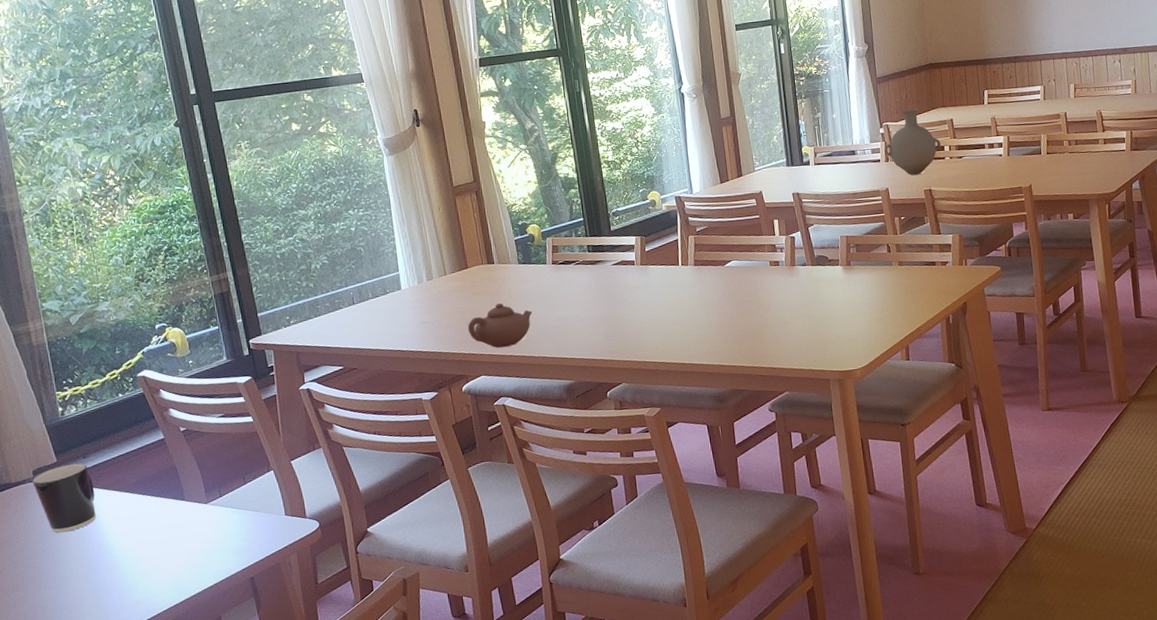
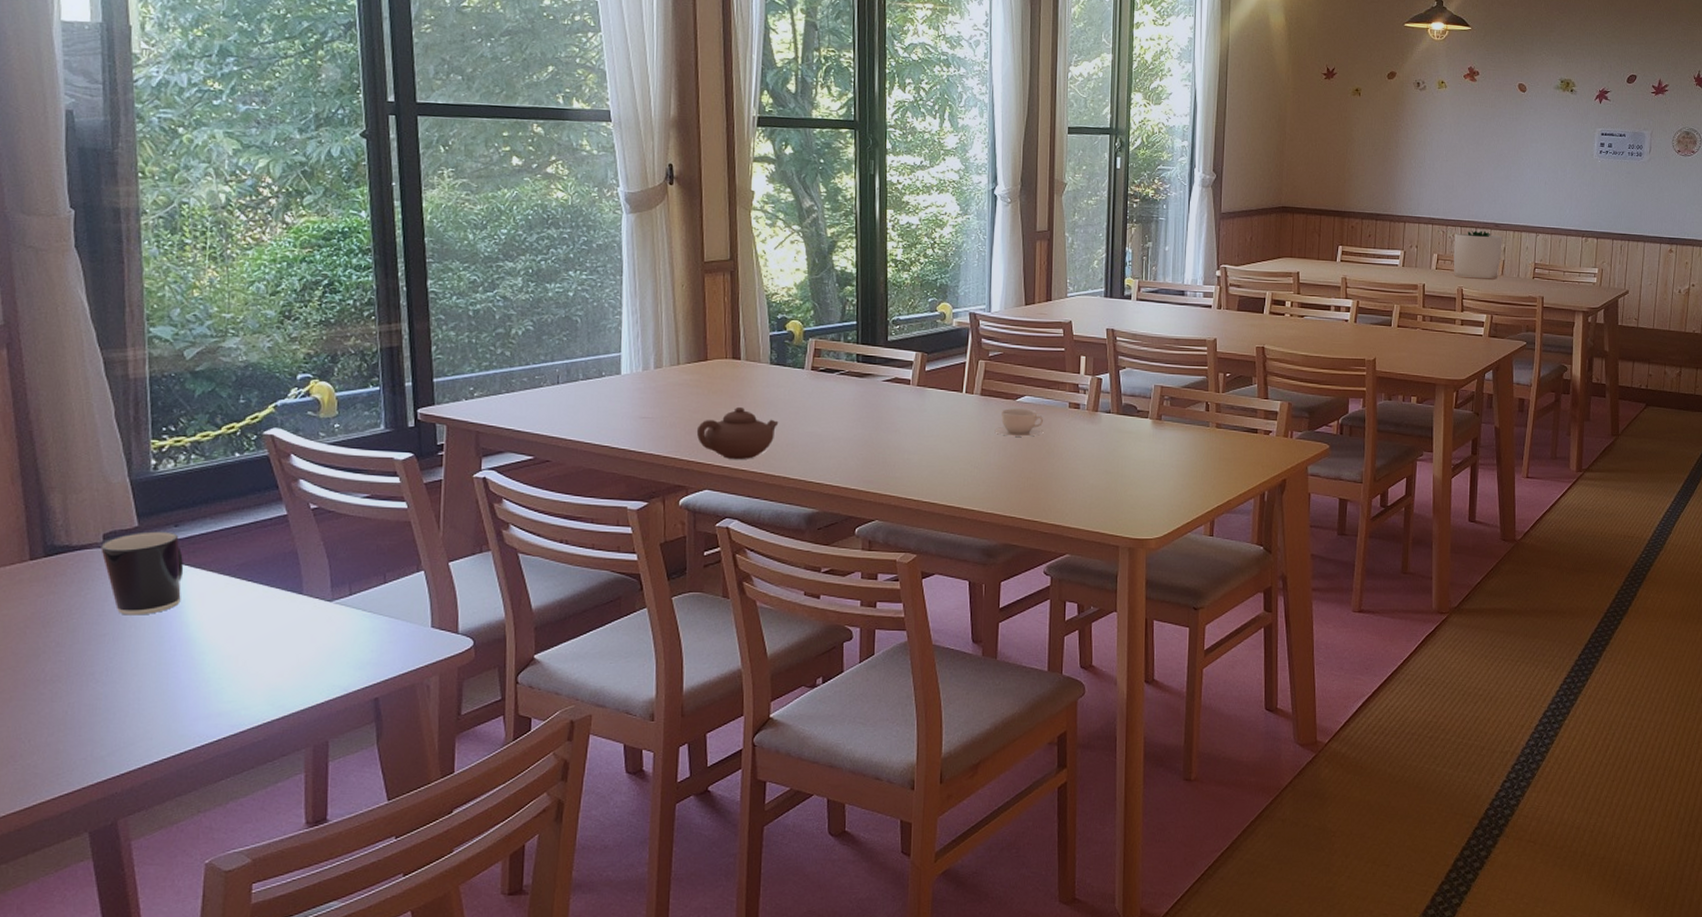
teacup: none [710,271,751,298] -> present [994,408,1044,437]
vase: present [884,108,941,175] -> none [1218,253,1282,328]
planter: none [1087,56,1133,102] -> present [1453,230,1502,281]

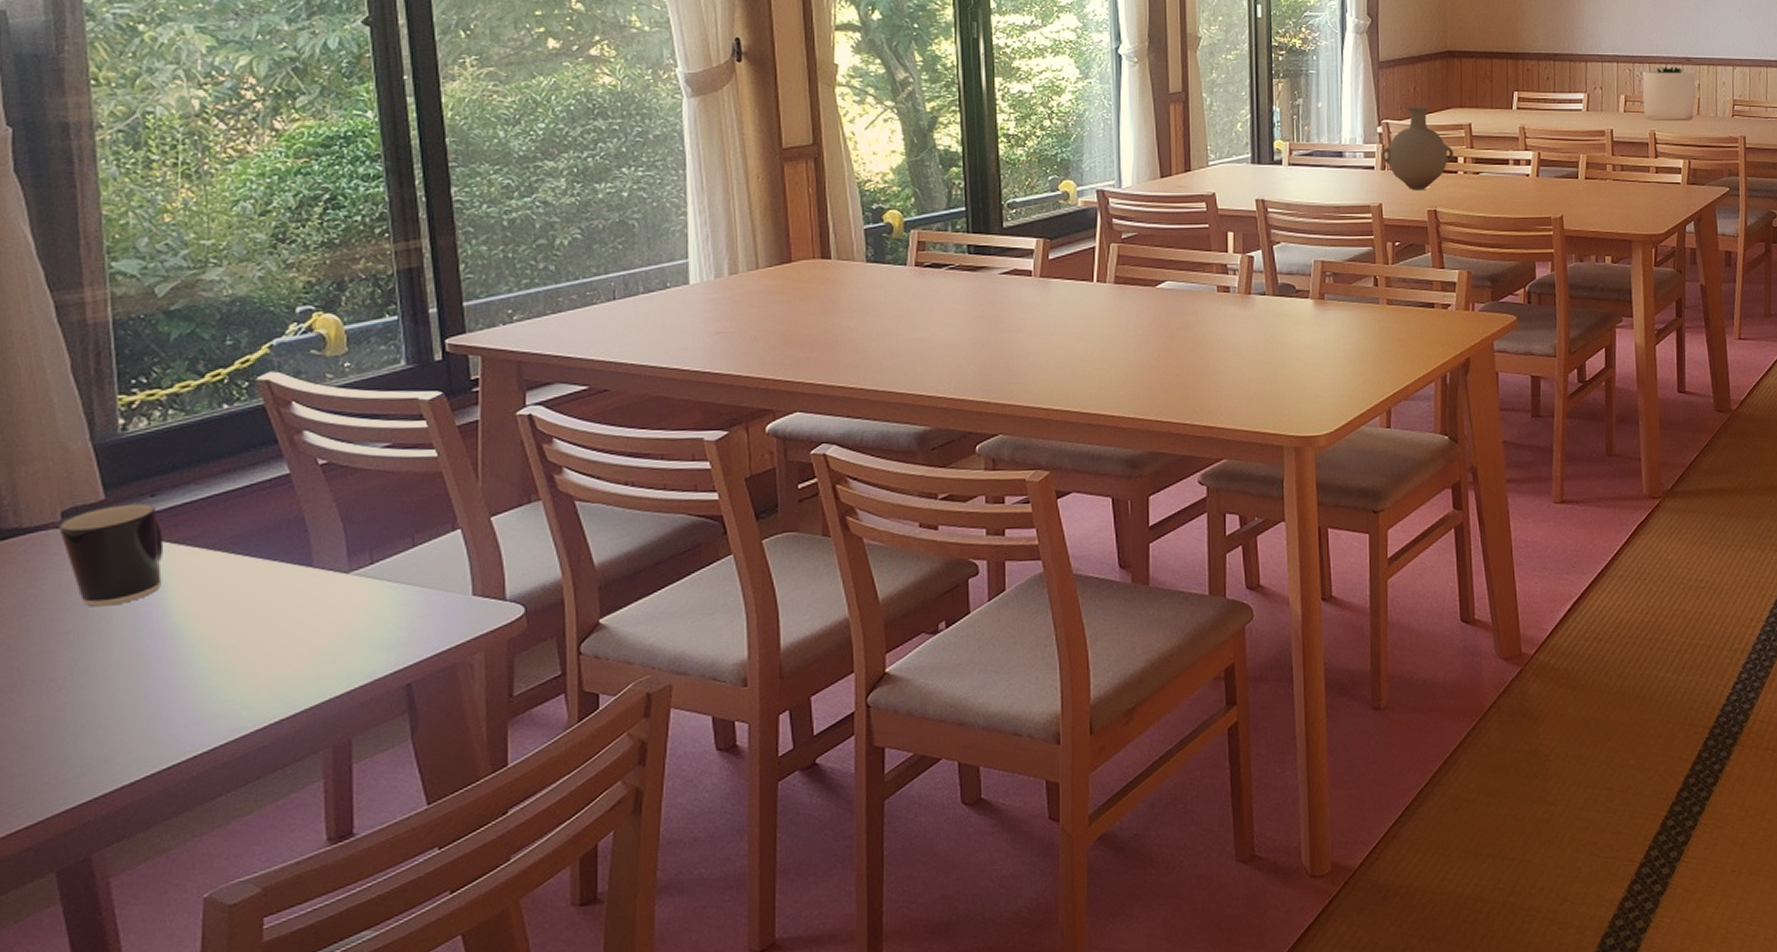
teapot: present [696,406,779,459] -> none [782,313,880,375]
teacup: present [994,408,1044,437] -> none [1133,296,1189,329]
vase: none [1218,253,1282,328] -> present [1381,105,1454,189]

